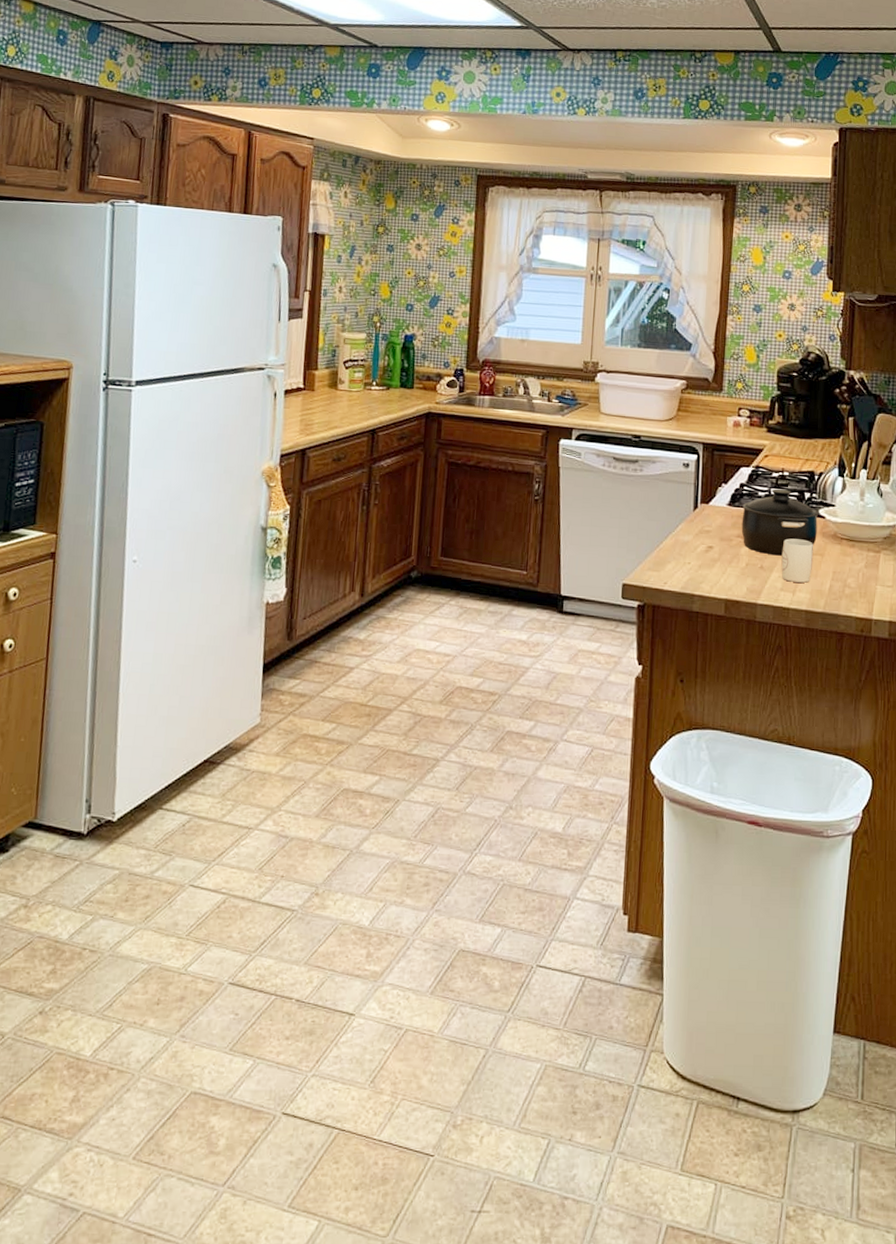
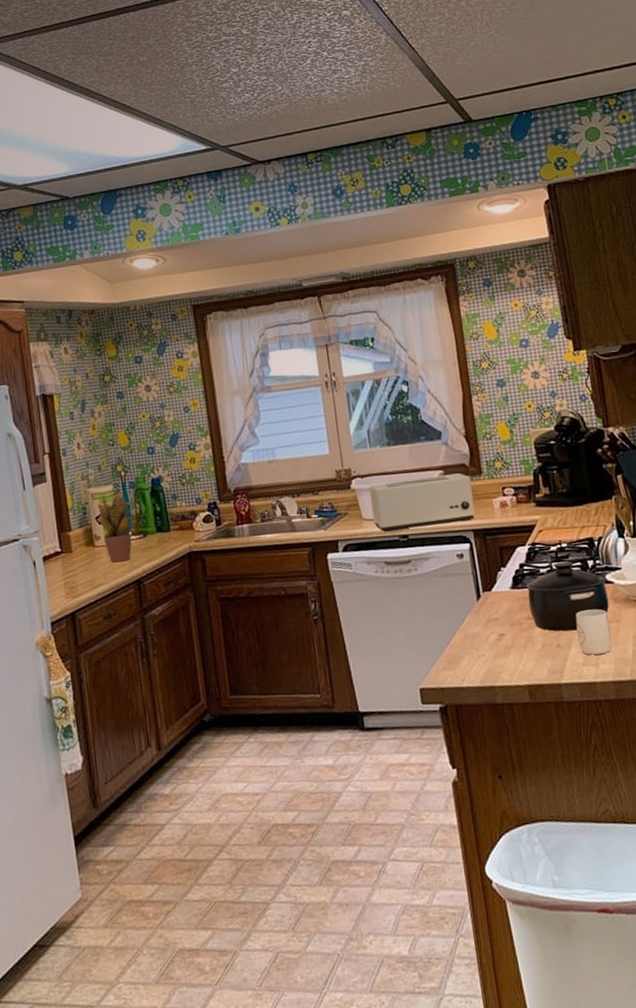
potted plant: none [345,339,383,410] -> present [98,492,136,563]
toaster: none [610,381,711,433] -> present [368,473,475,532]

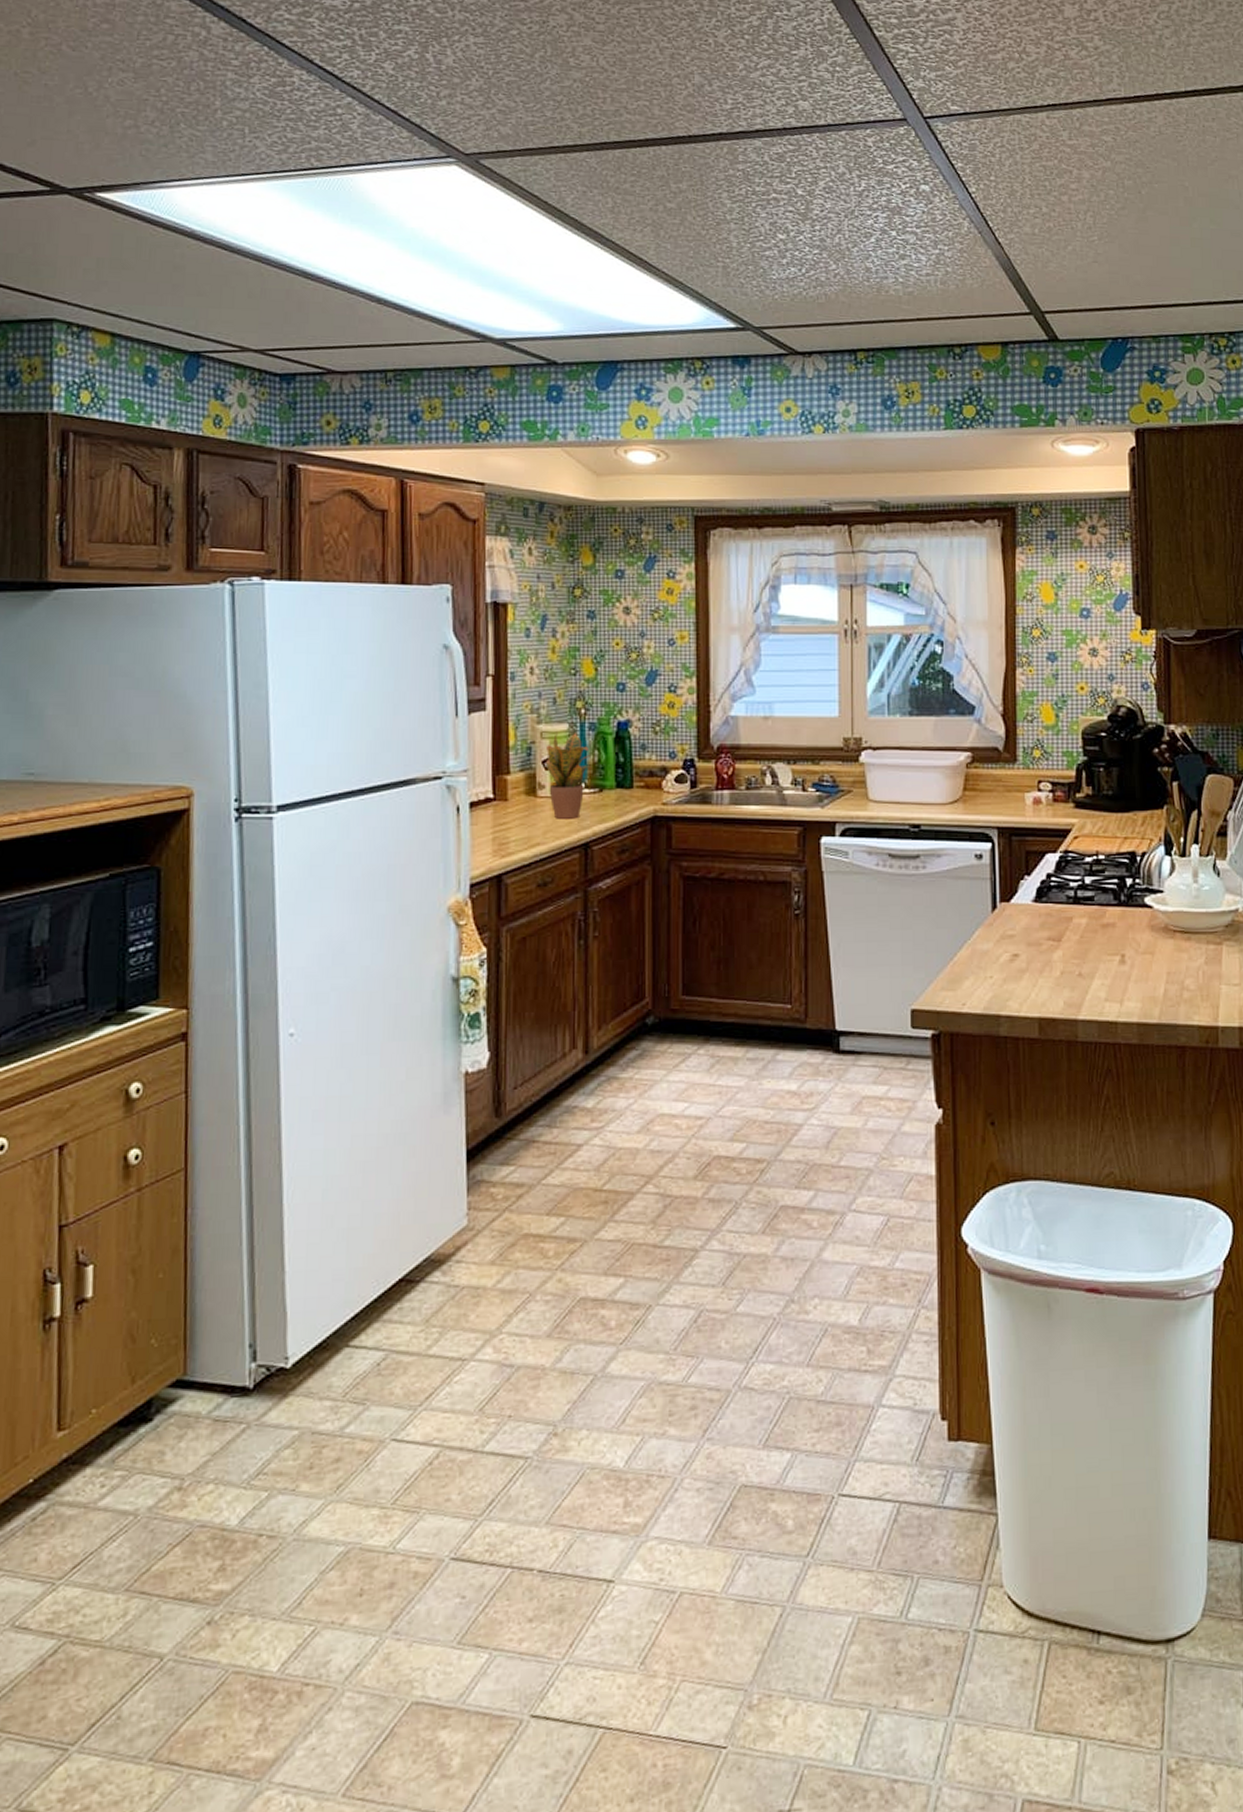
toaster: present [368,473,475,532] -> none [881,758,1003,818]
saucepan: present [526,561,610,631] -> none [1051,876,1145,959]
mug: present [575,609,612,655] -> none [1103,936,1143,990]

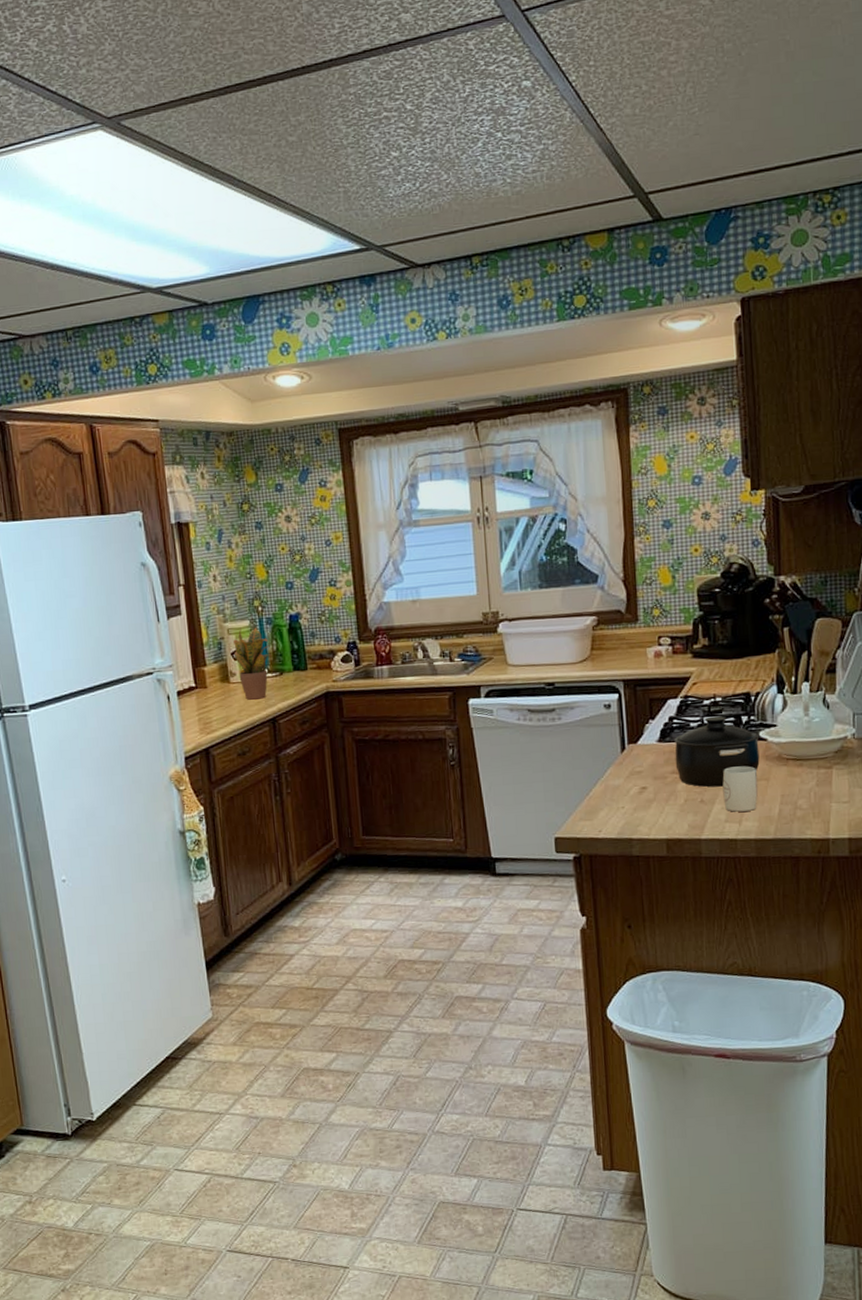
saucepan: none [1051,876,1145,959] -> present [674,716,760,787]
mug: none [1103,936,1143,990] -> present [722,766,759,812]

